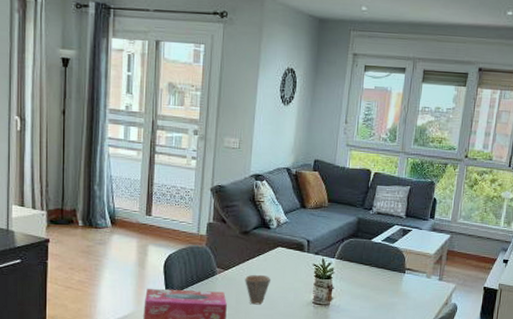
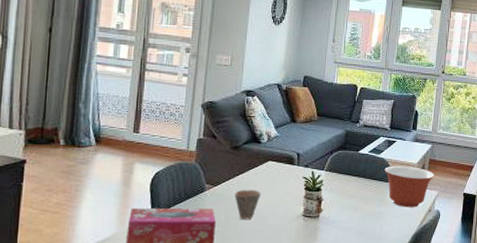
mixing bowl: none [398,256,453,300] -> present [384,166,435,208]

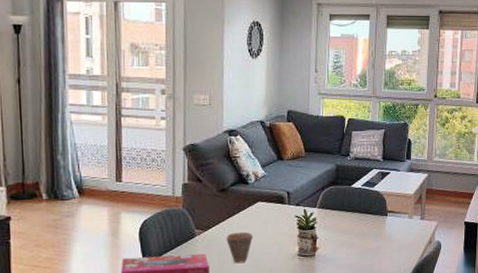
mixing bowl: present [384,166,435,208] -> none [379,198,433,241]

